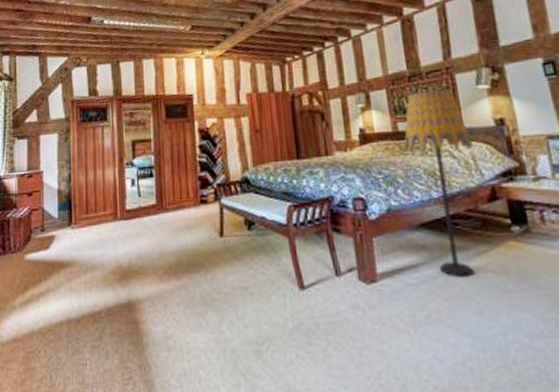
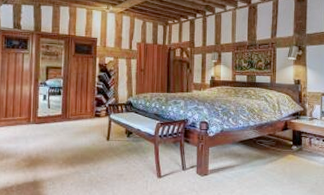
floor lamp: present [404,88,474,278] -> none [238,56,280,175]

